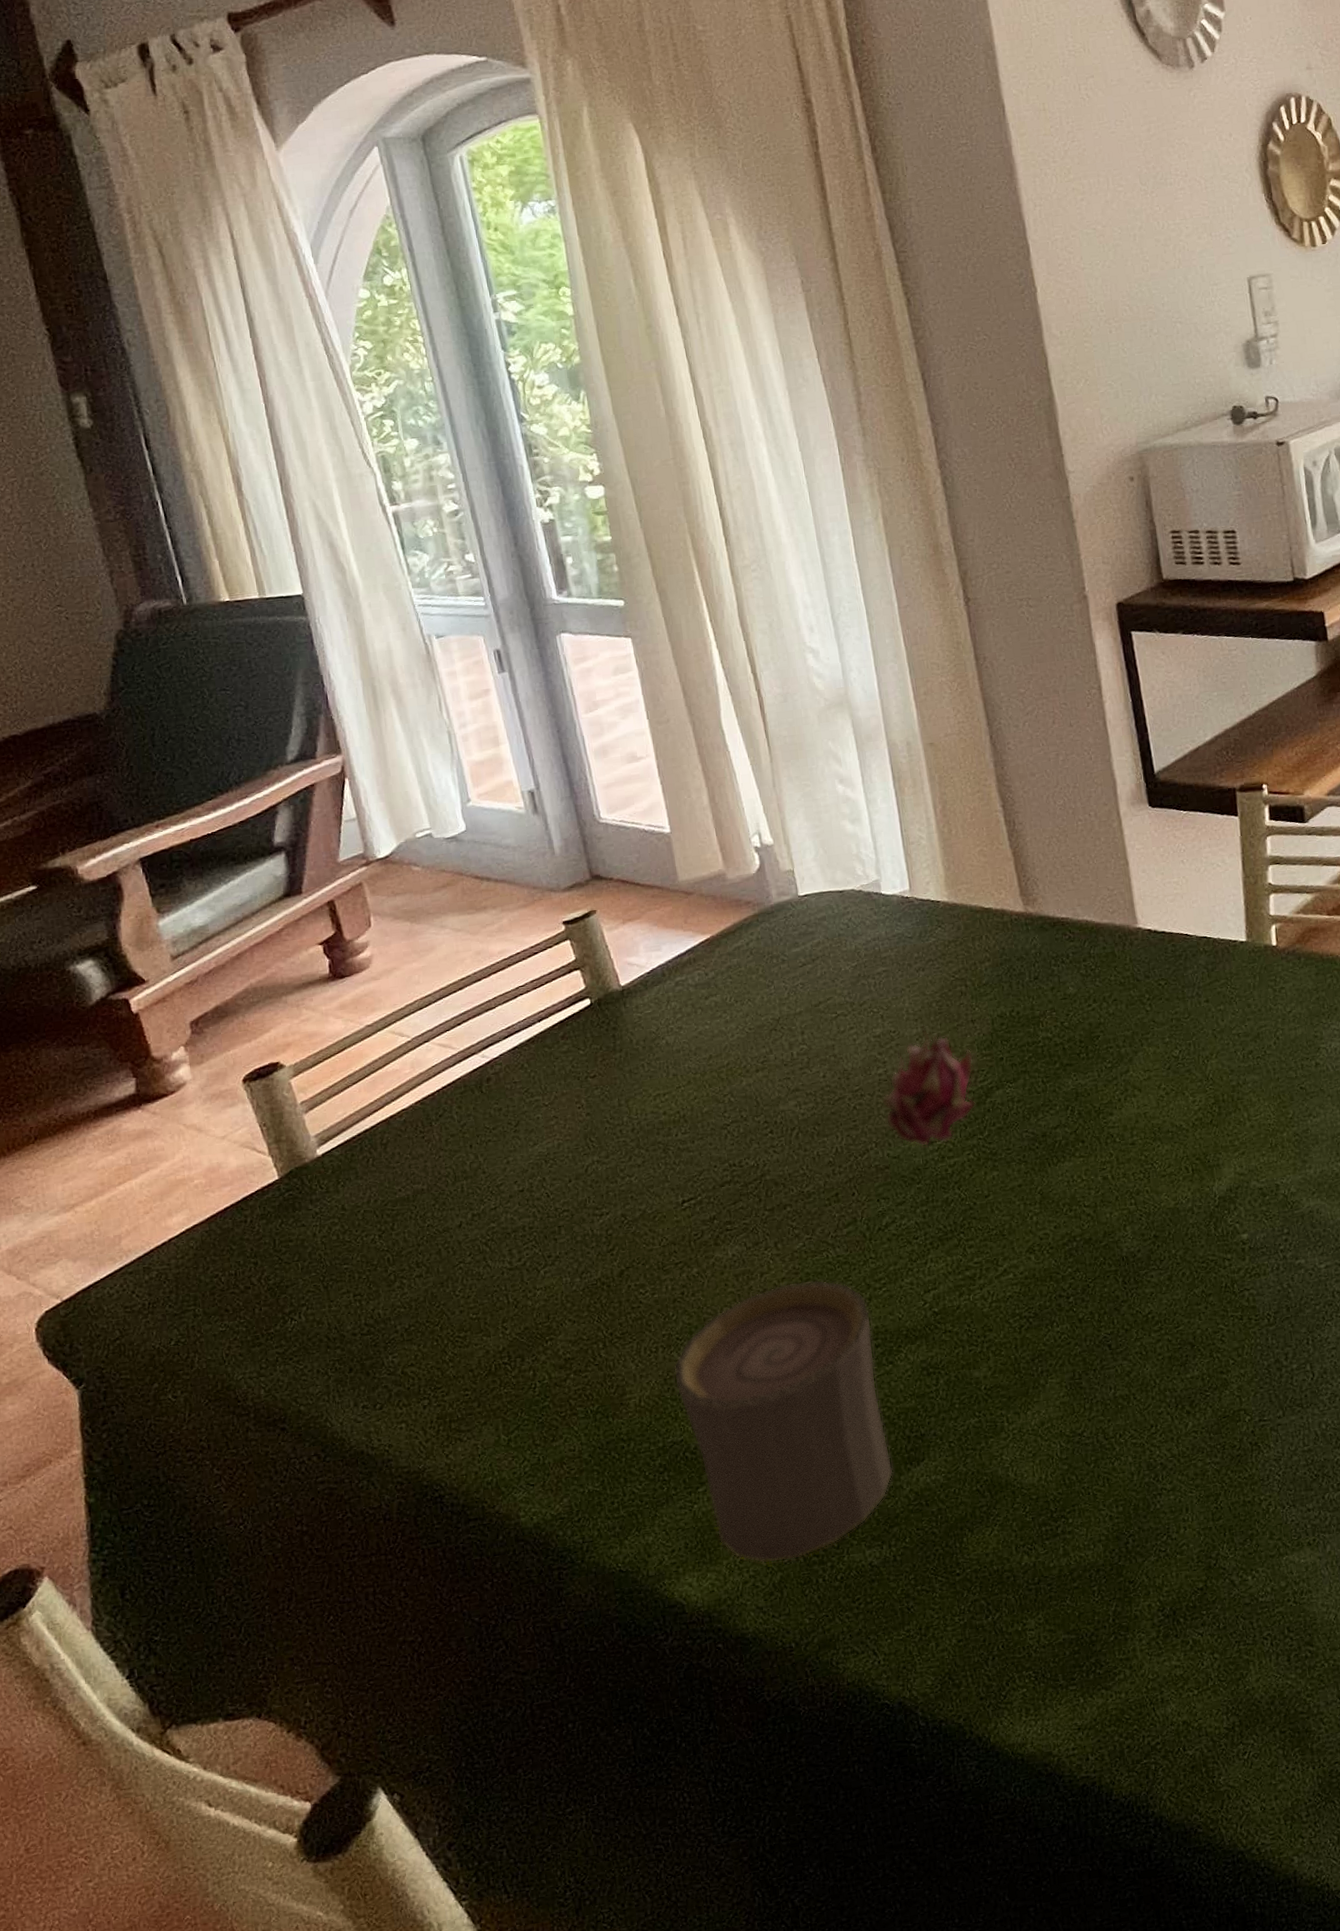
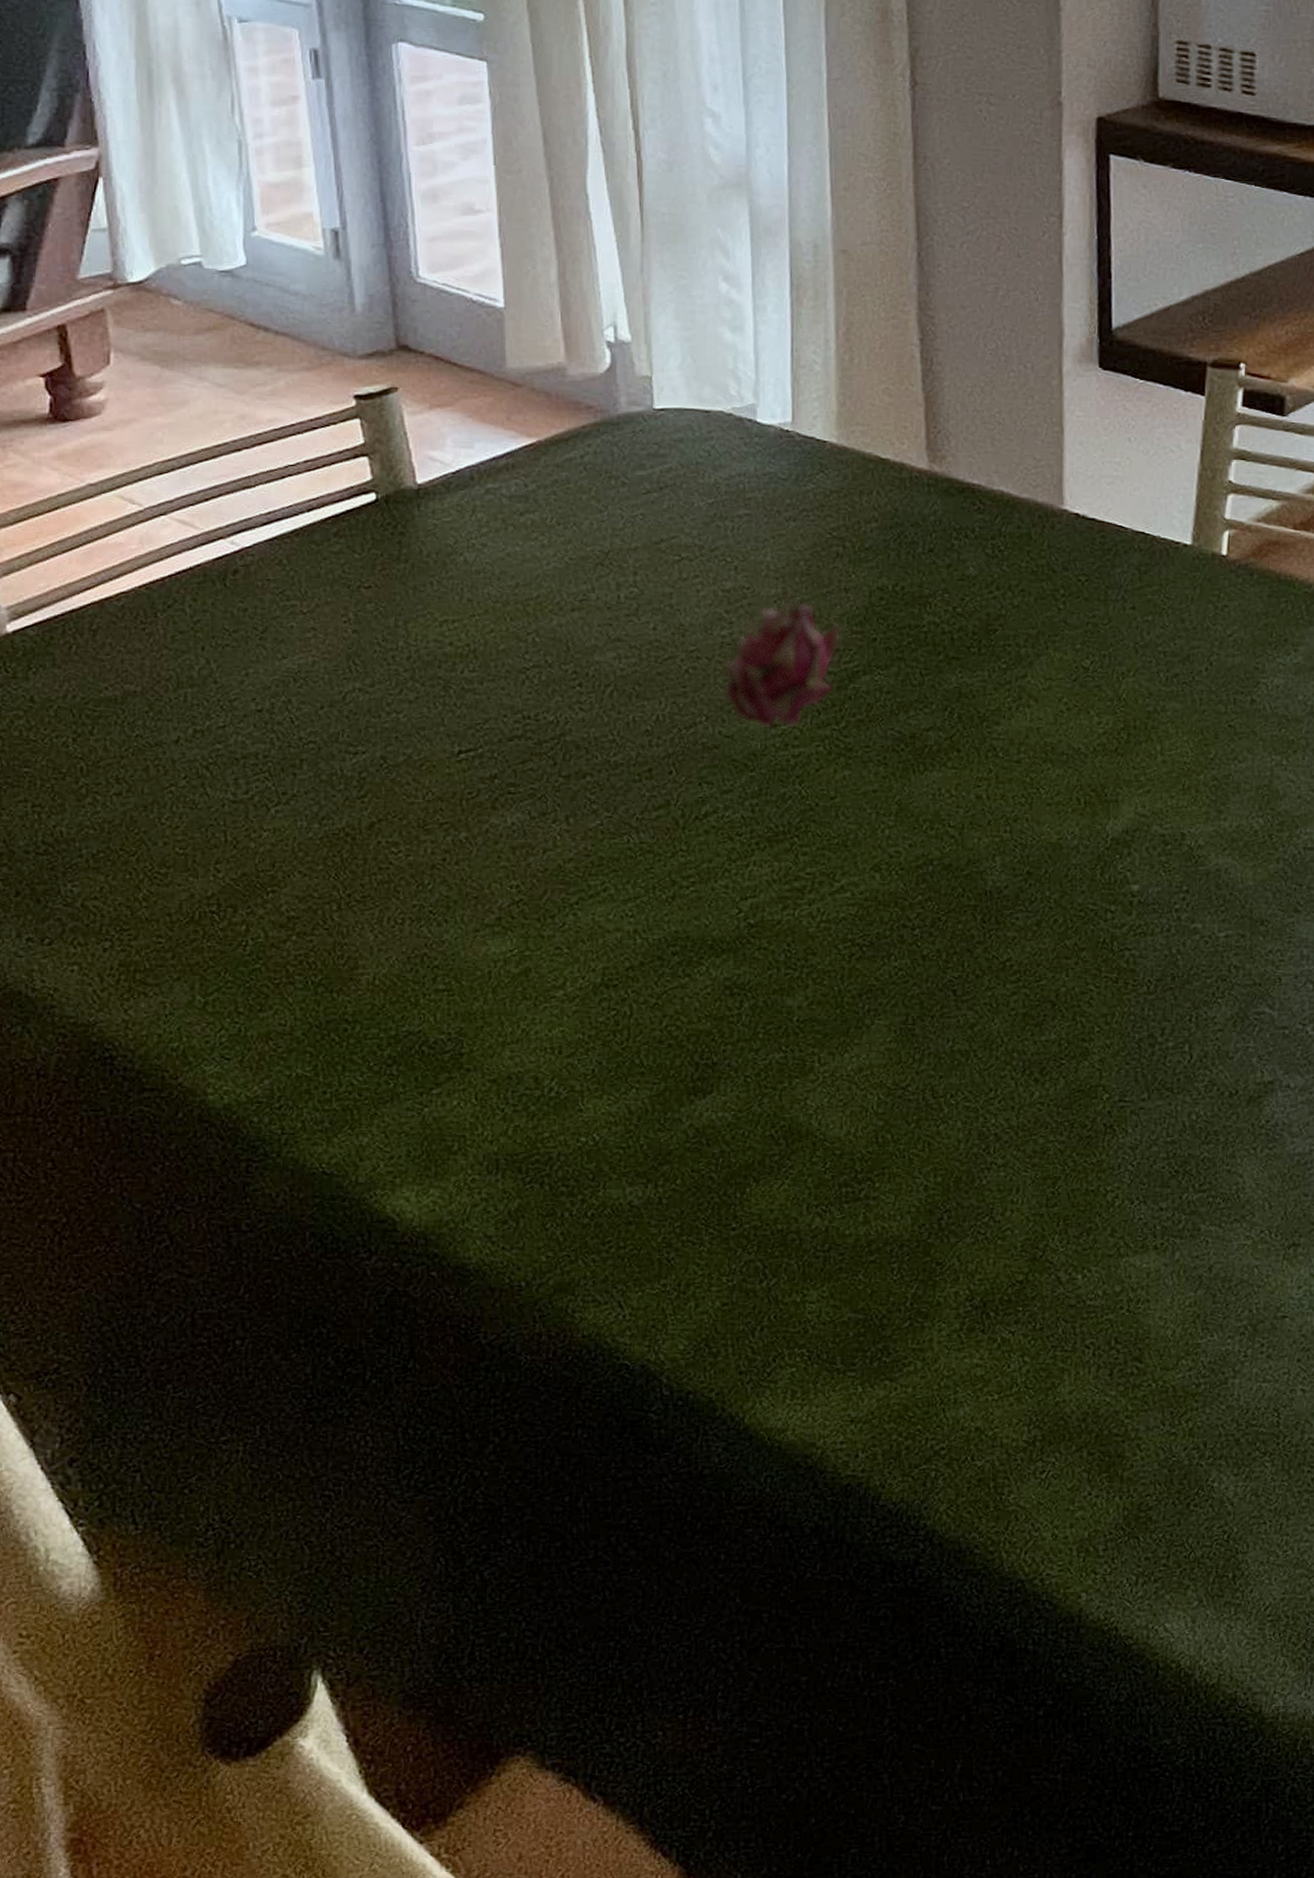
cup: present [673,1279,894,1564] -> none [420,865,674,1187]

